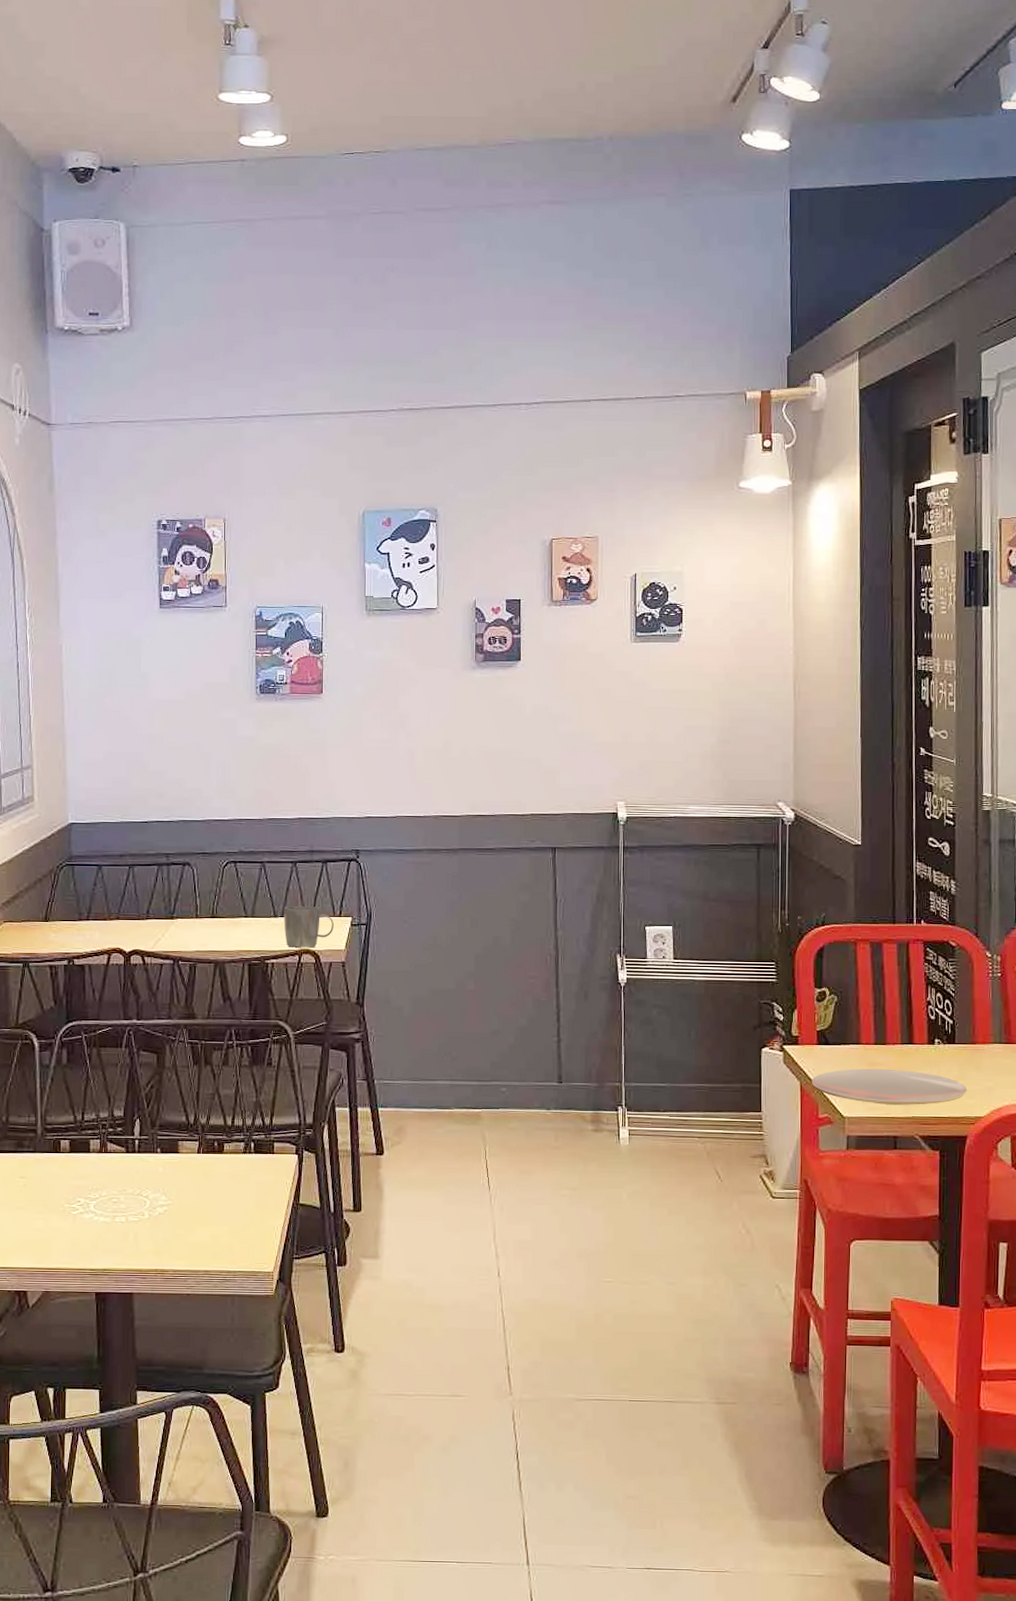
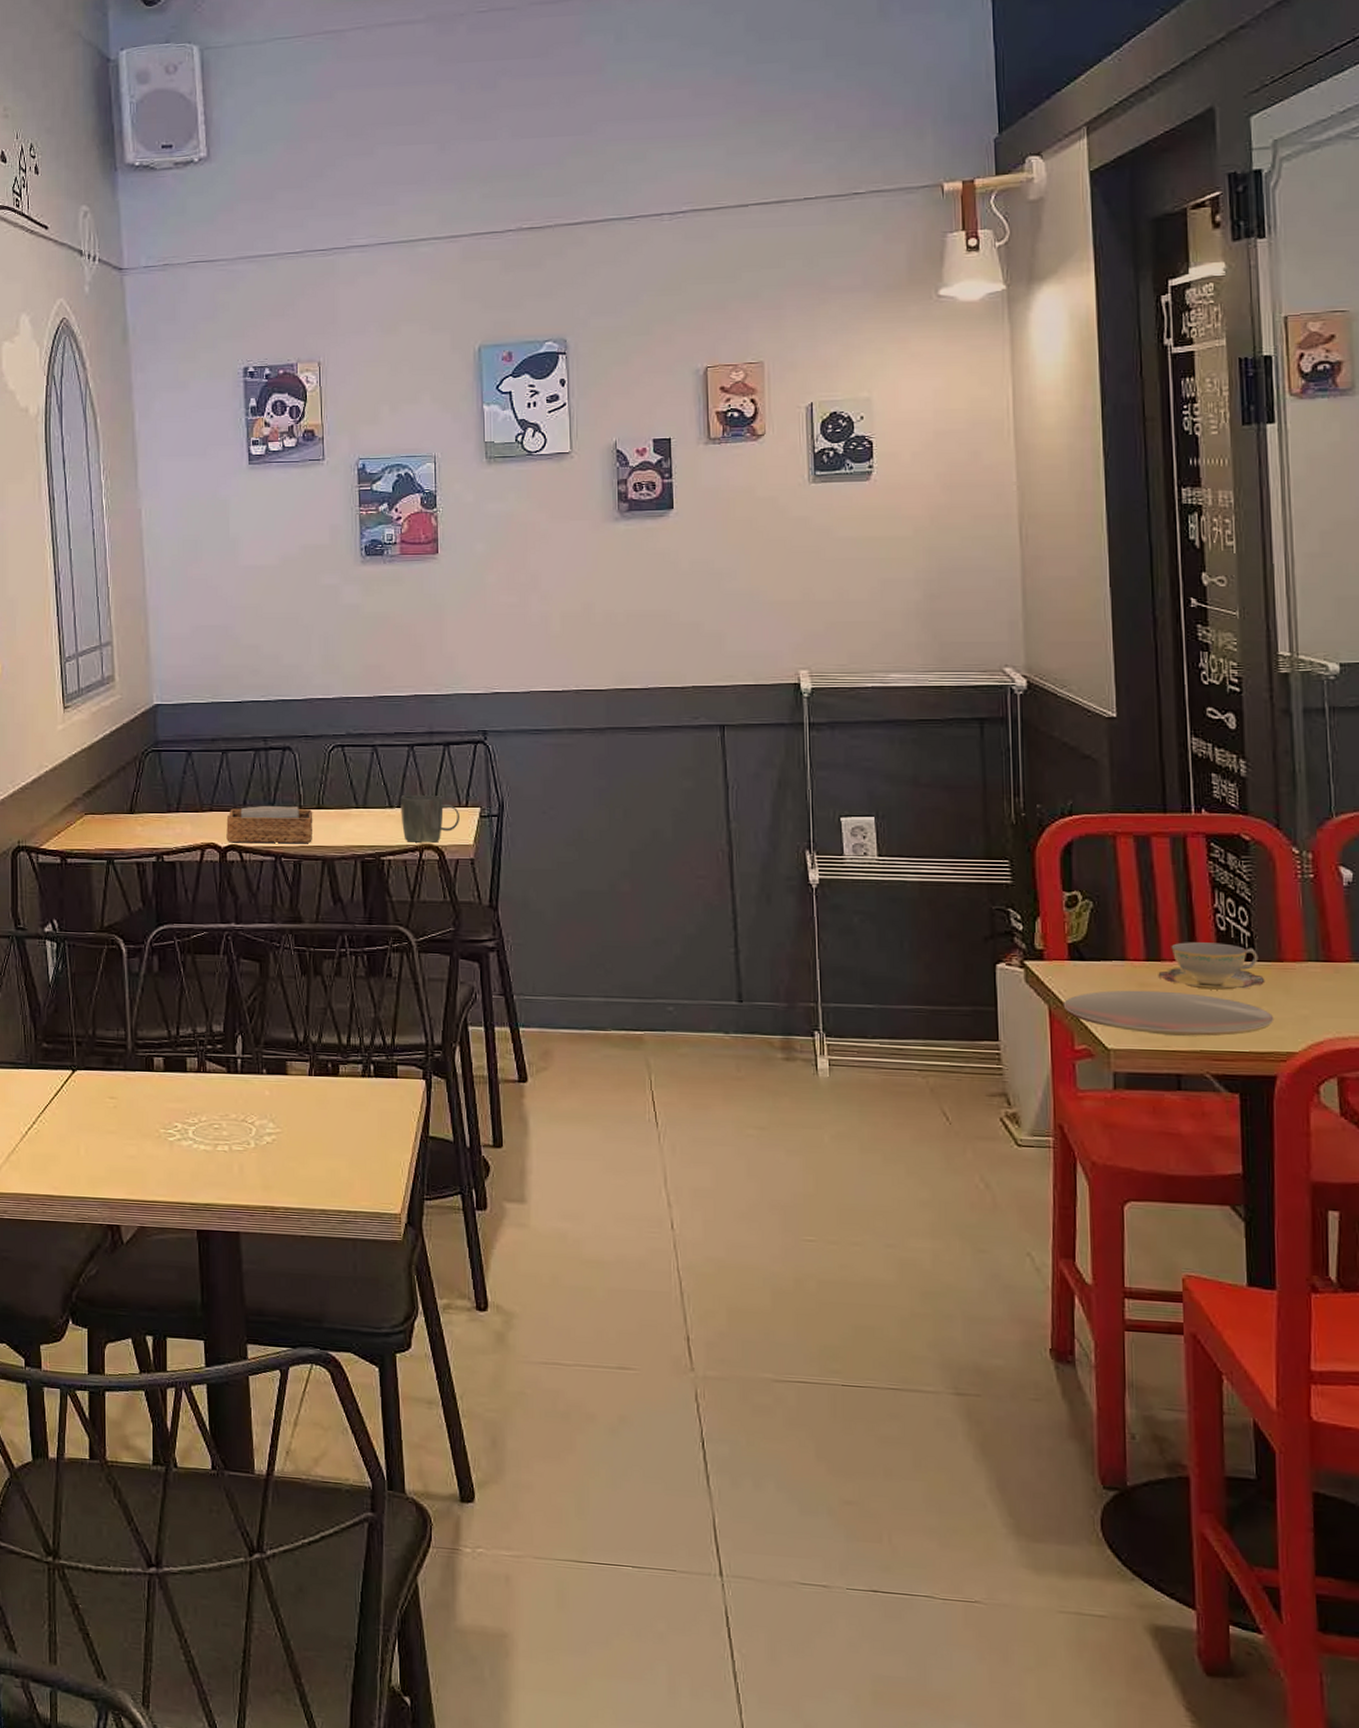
napkin holder: none [131,915,208,948] -> present [226,806,313,843]
teacup: none [883,1029,962,1067] -> present [1158,942,1265,990]

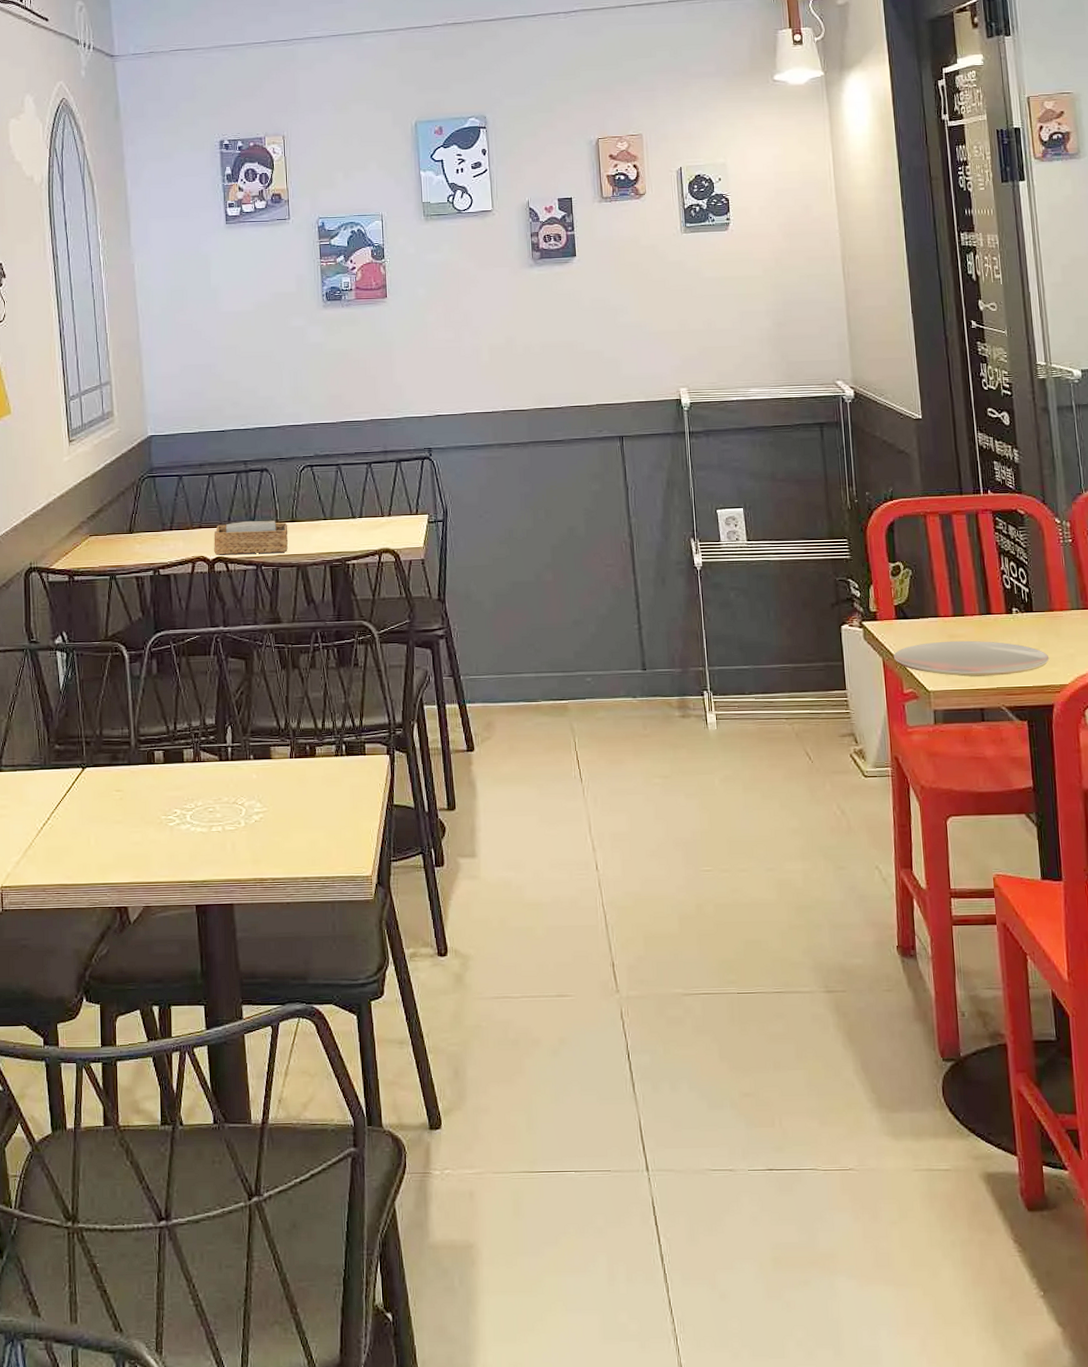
mug: present [400,795,459,843] -> none [361,506,411,547]
teacup: present [1158,942,1265,990] -> none [963,598,1042,637]

